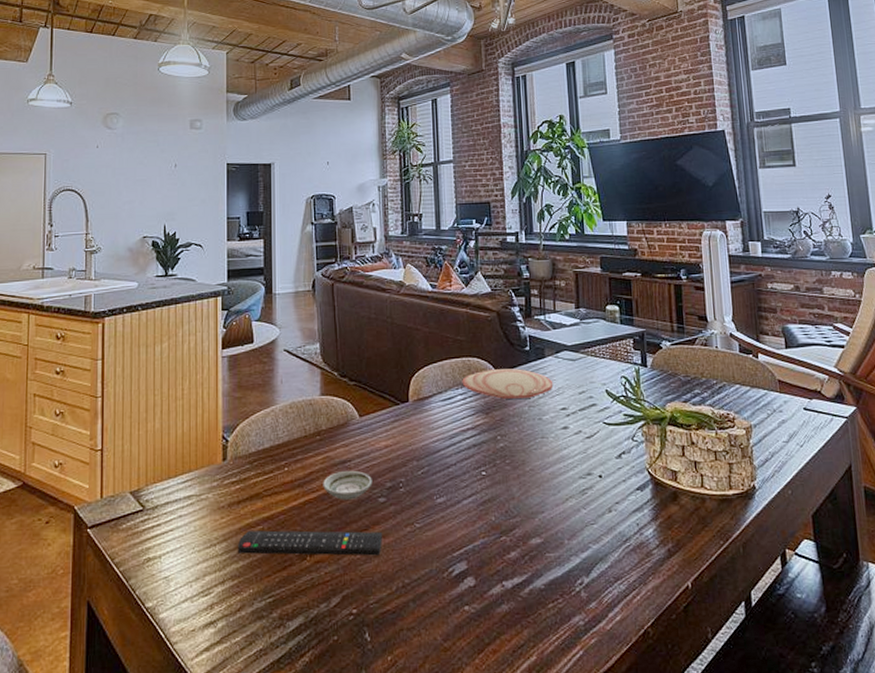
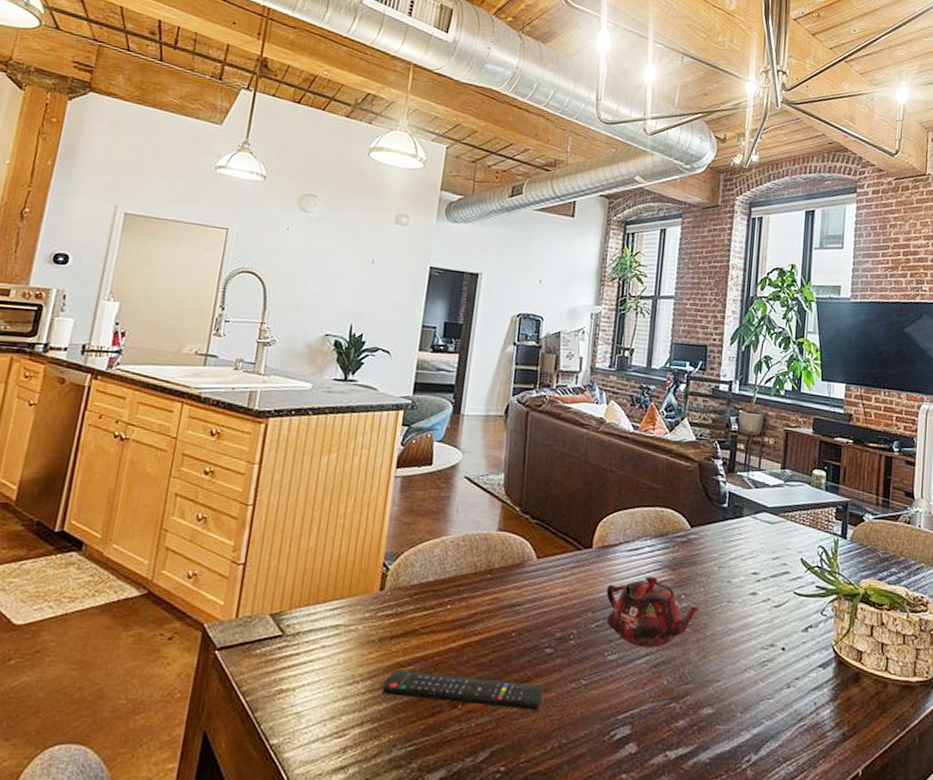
saucer: present [323,470,372,500] -> none [486,614,542,647]
teapot: none [427,422,518,488] -> present [606,576,701,648]
plate: present [462,368,554,399] -> none [652,523,748,558]

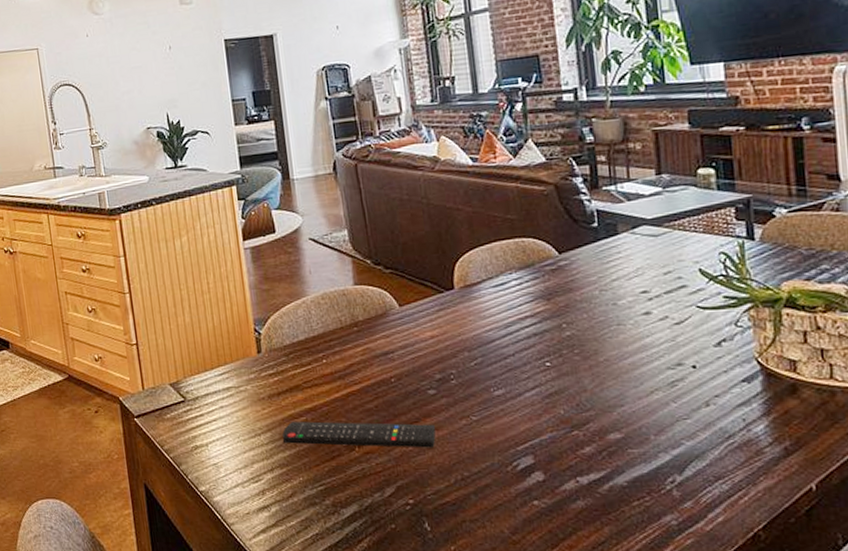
teapot: present [606,576,701,648] -> none [478,309,588,380]

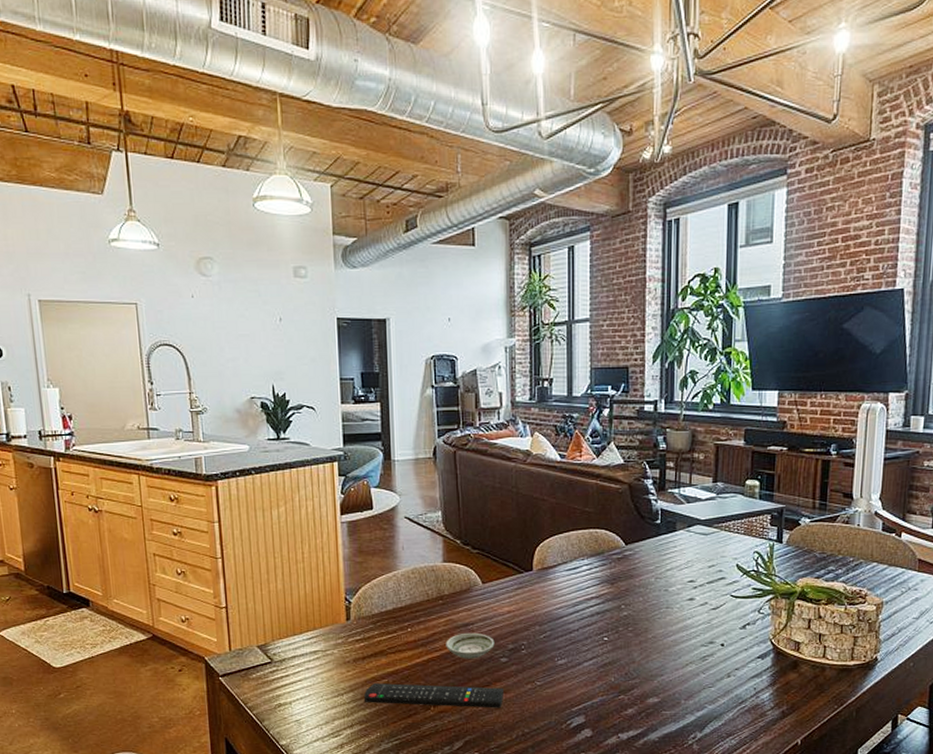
saucer: none [365,362,420,392] -> present [446,632,495,659]

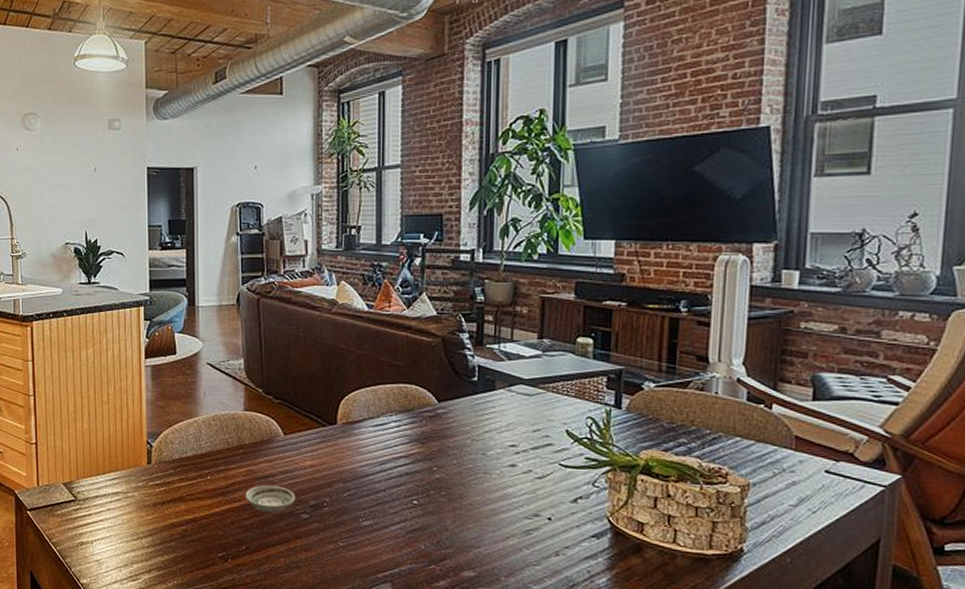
remote control: present [364,683,503,708] -> none [163,530,304,567]

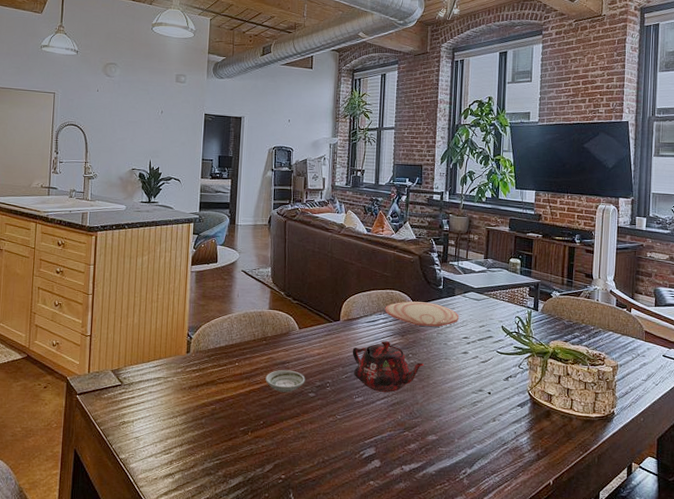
teapot: none [355,450,455,516] -> present [352,341,425,393]
plate: none [397,398,503,431] -> present [384,301,459,327]

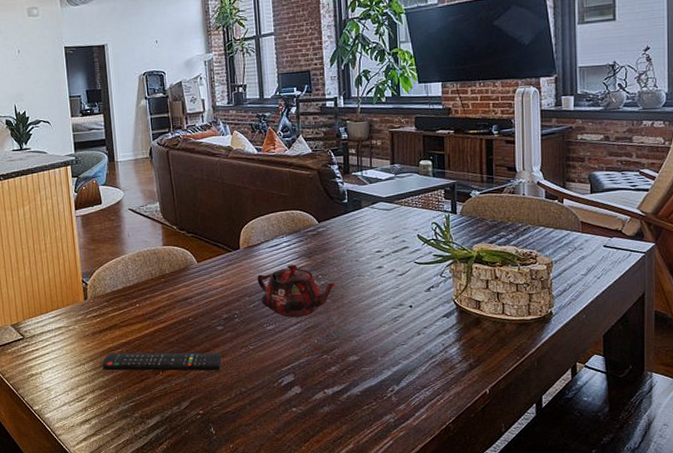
remote control: none [194,409,310,437] -> present [102,352,222,371]
saucer: present [265,369,305,393] -> none [169,305,211,329]
plate: present [384,301,459,327] -> none [286,218,370,245]

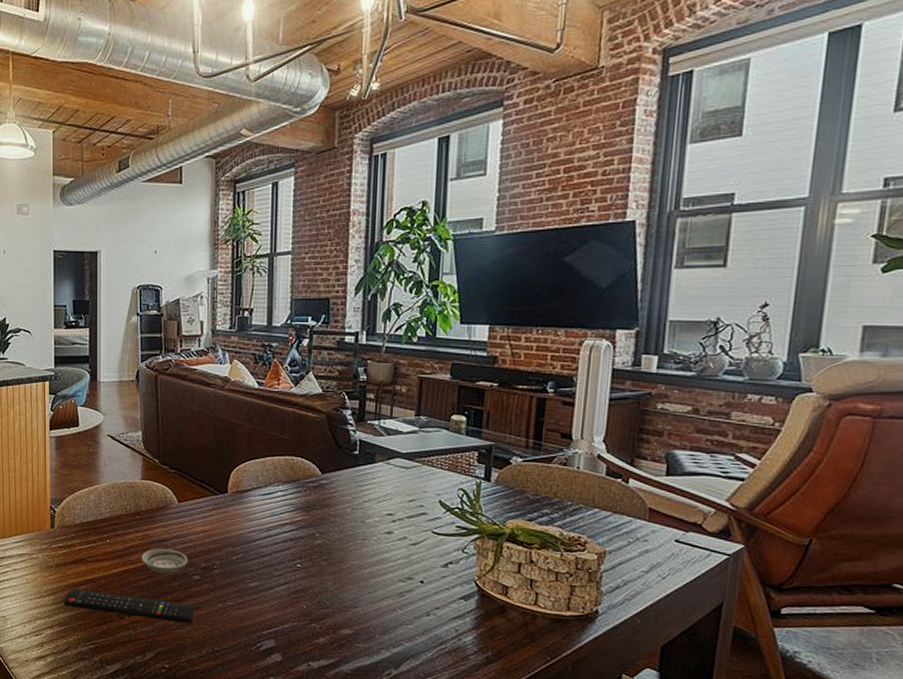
saucer: none [169,305,211,329] -> present [141,548,188,574]
teapot: present [257,264,337,318] -> none [244,517,336,578]

